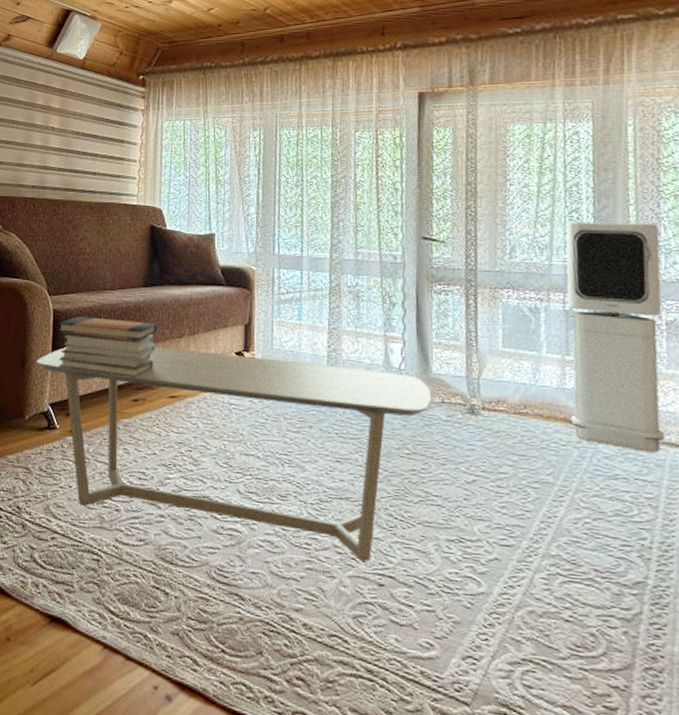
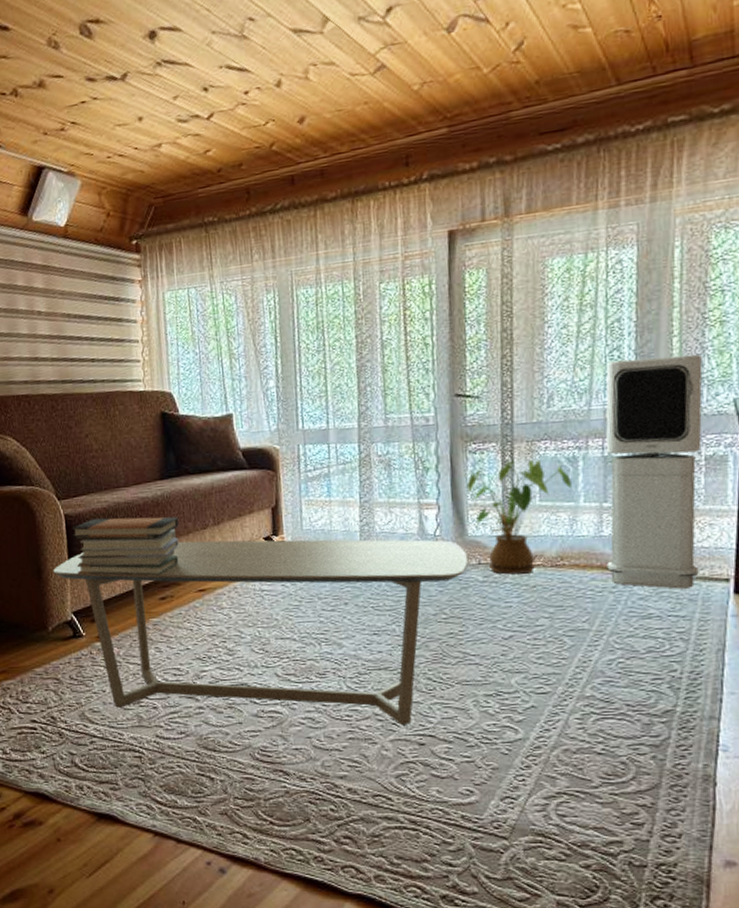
house plant: none [431,305,534,418] -> present [466,460,572,575]

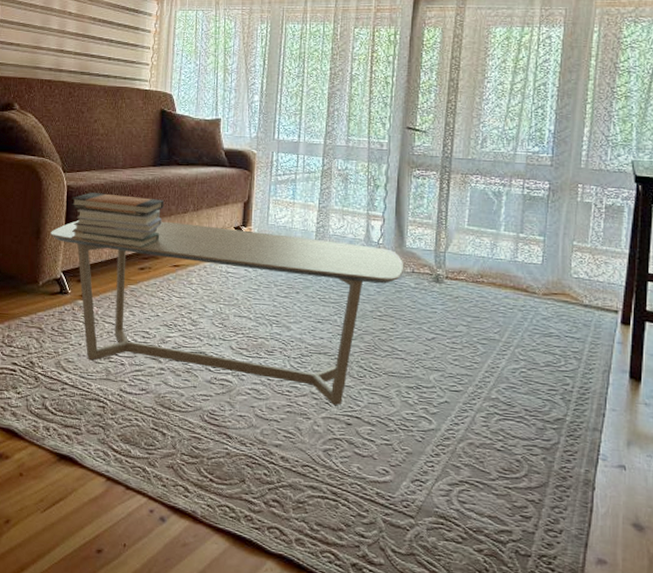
house plant: present [466,460,572,575] -> none [408,188,495,286]
air purifier: present [606,354,703,589] -> none [518,117,609,315]

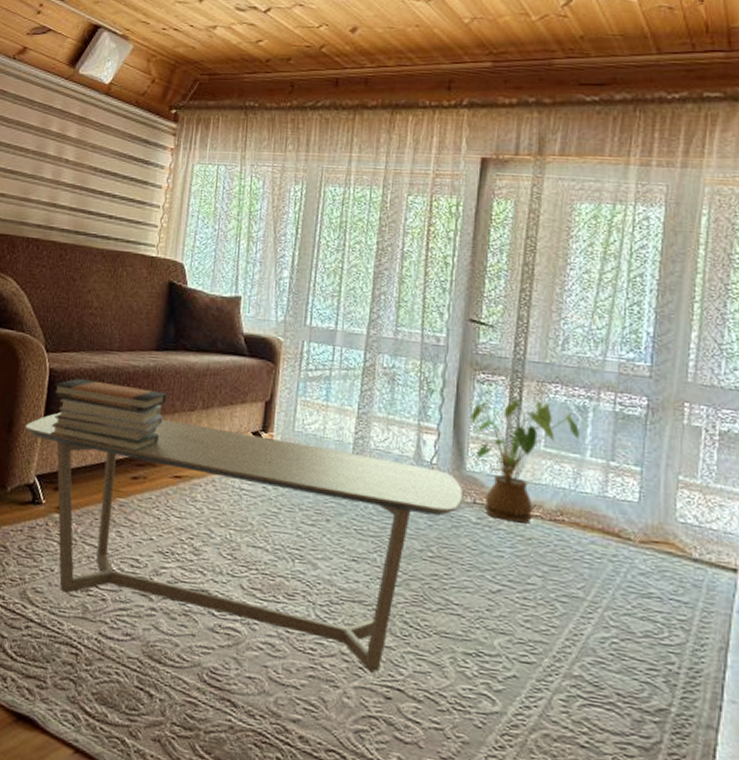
house plant: none [408,188,495,286] -> present [470,398,579,524]

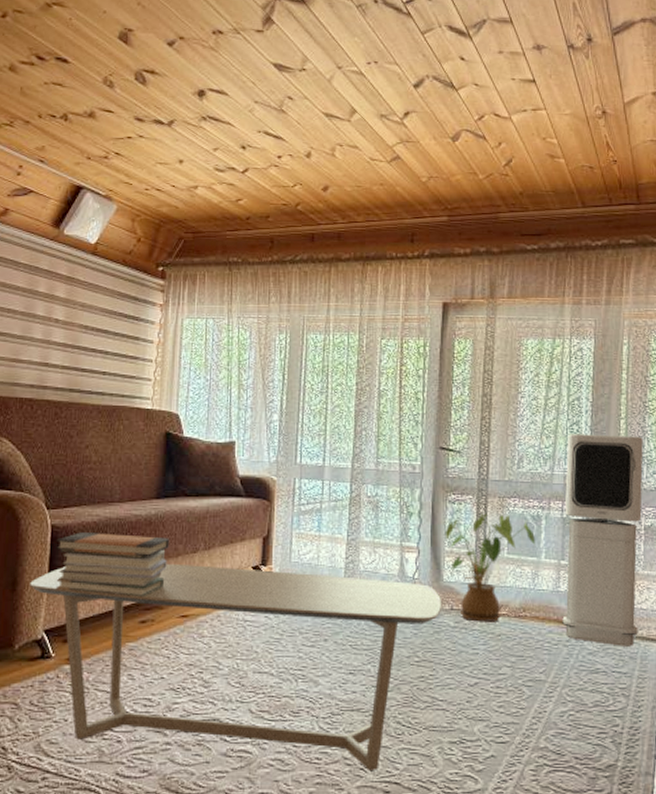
air purifier: none [608,315,722,572] -> present [562,434,643,646]

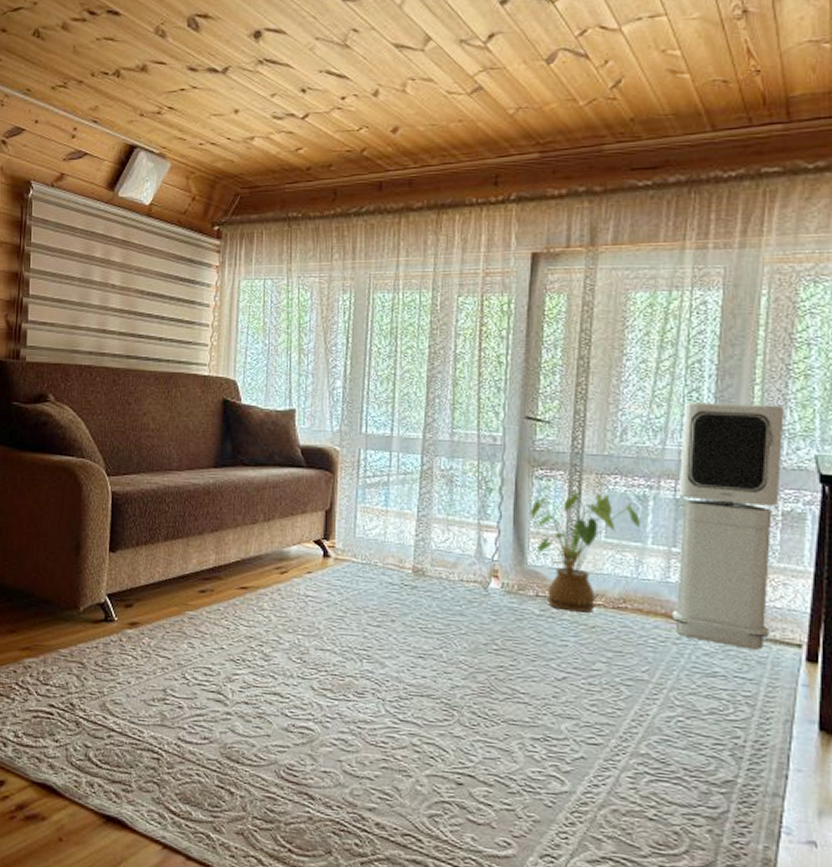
coffee table: present [30,563,442,770] -> none [93,533,526,760]
book stack: present [55,532,170,598] -> none [117,500,229,567]

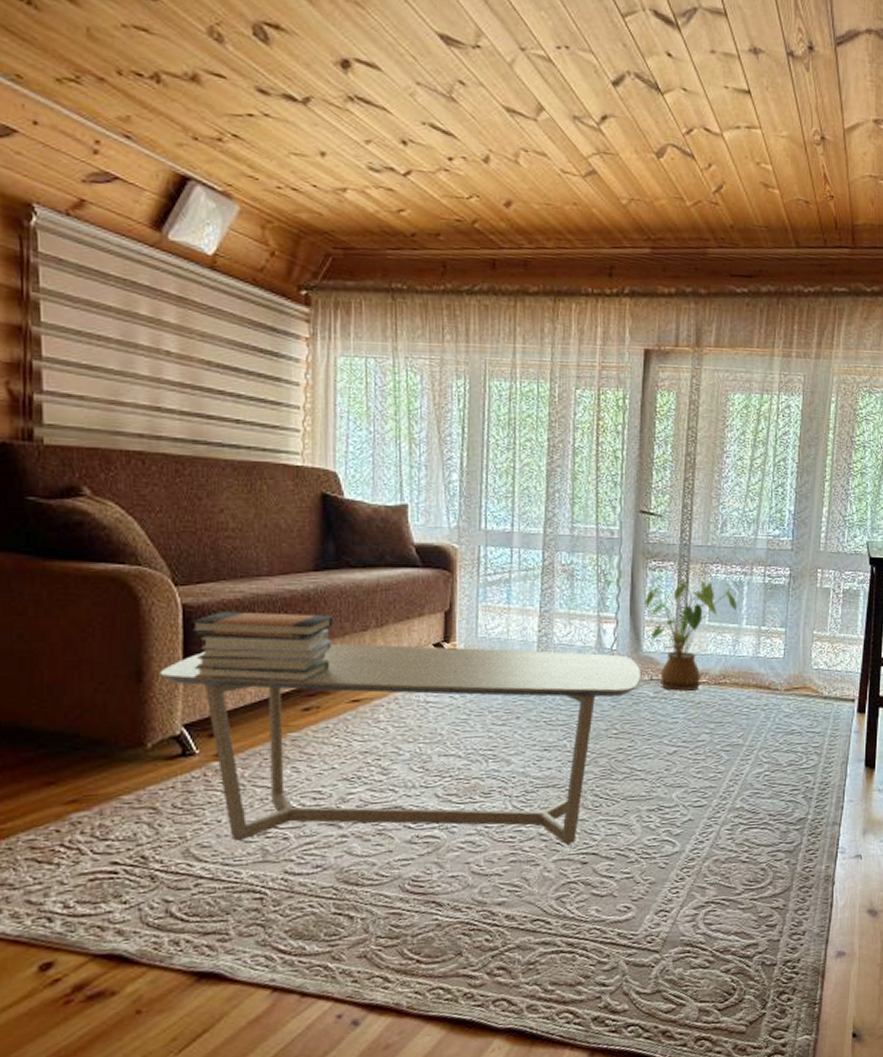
coffee table: none [93,533,526,760] -> present [160,643,642,844]
book stack: none [117,500,229,567] -> present [190,611,335,683]
air purifier: present [672,402,784,650] -> none [761,496,846,708]

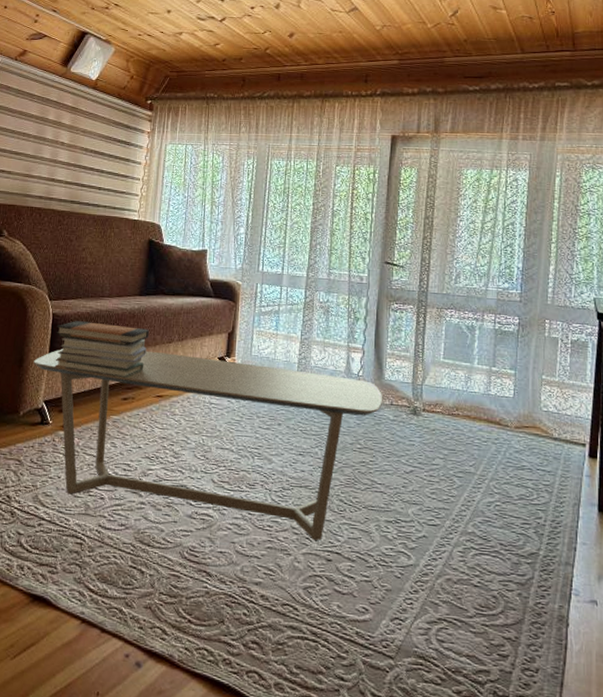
house plant: present [644,580,736,691] -> none [387,322,469,418]

